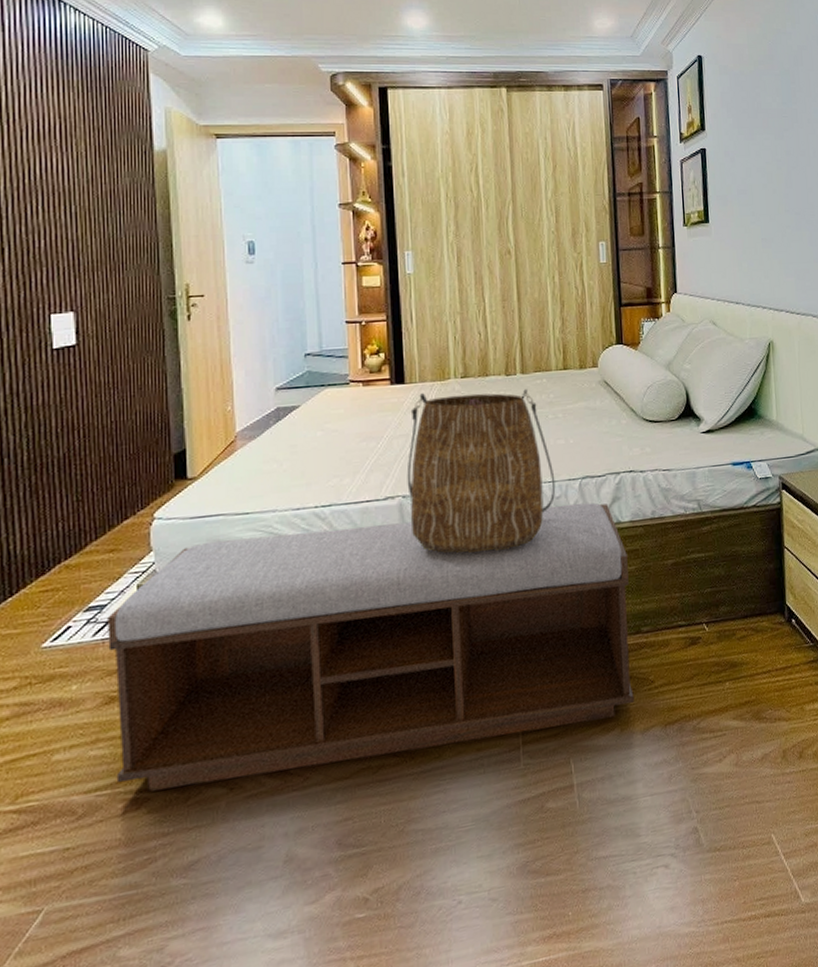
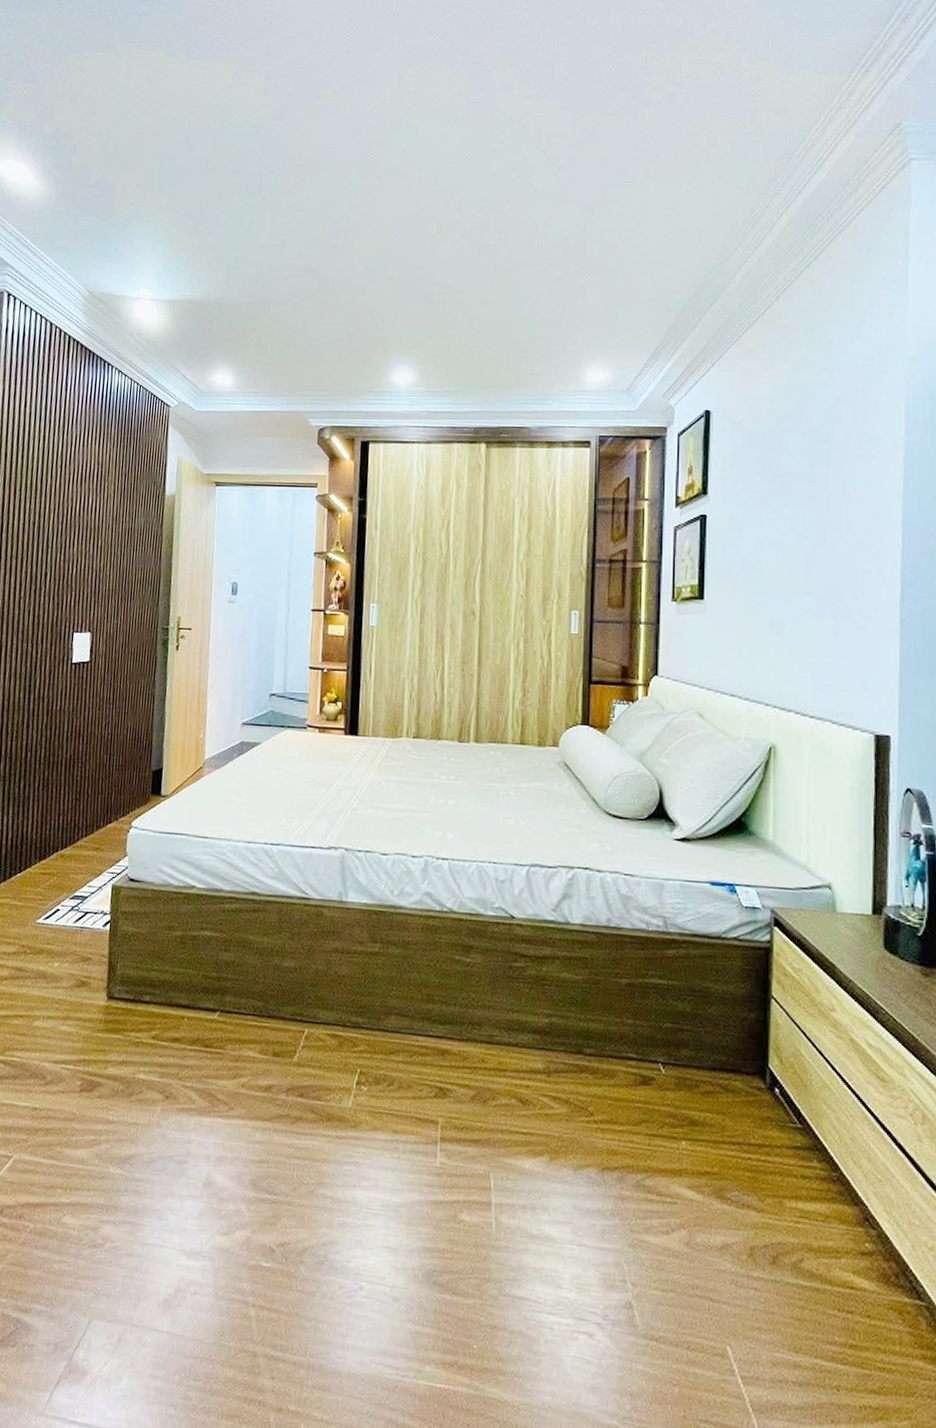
bench: present [108,502,634,792] -> none [78,857,574,1141]
tote bag: present [407,389,556,553] -> none [350,748,501,926]

